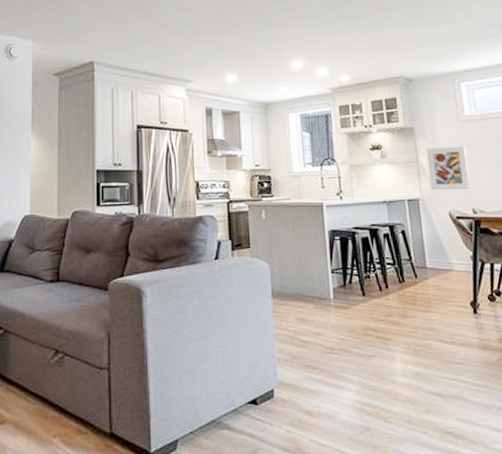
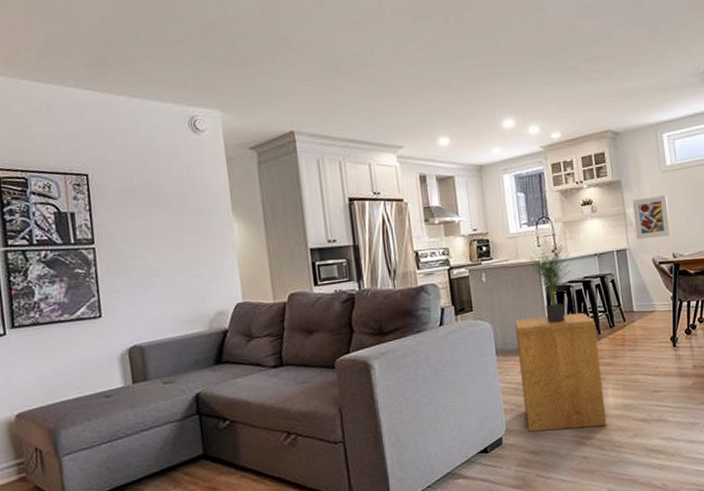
side table: none [294,261,394,395] -> present [515,312,607,432]
potted plant: none [313,181,357,271] -> present [530,239,572,324]

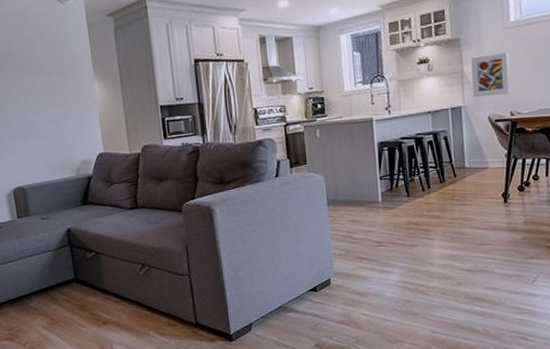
side table: present [515,312,607,432] -> none [346,167,432,275]
potted plant: present [530,239,572,324] -> none [363,97,404,177]

